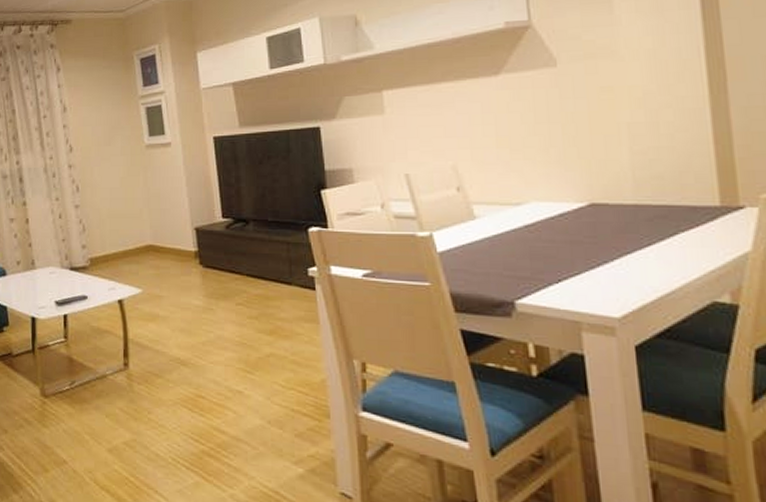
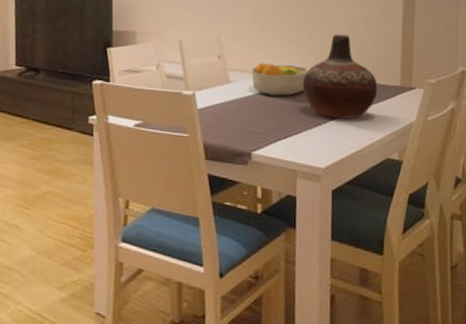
fruit bowl: none [502,190,580,230] -> present [251,63,308,96]
vase: none [574,146,687,254] -> present [302,34,378,119]

